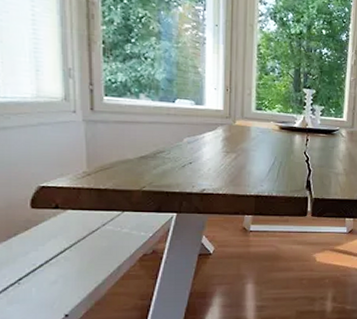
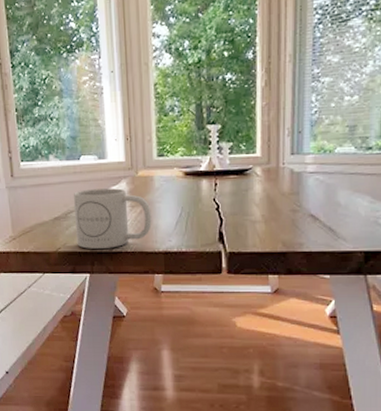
mug: none [164,132,246,190] -> present [73,188,152,249]

